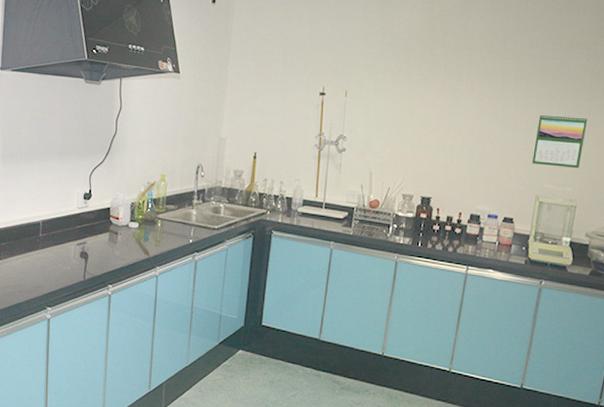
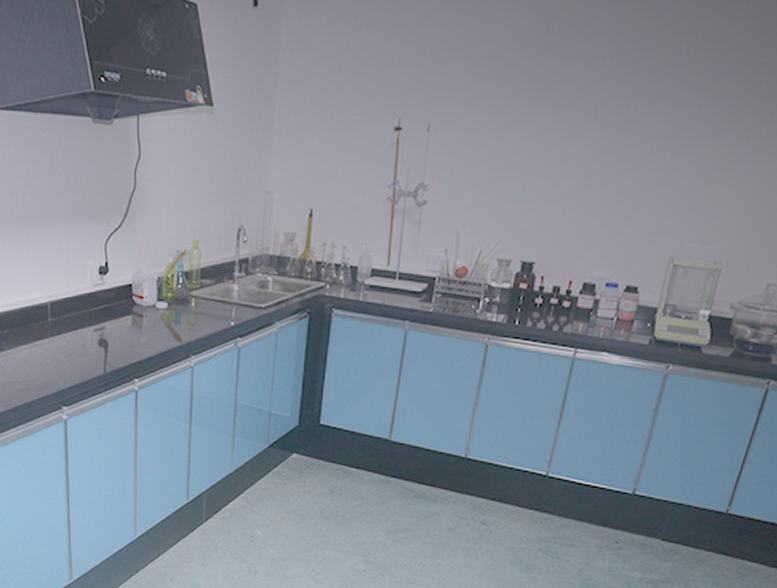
calendar: present [532,114,588,169] -> none [668,148,747,220]

